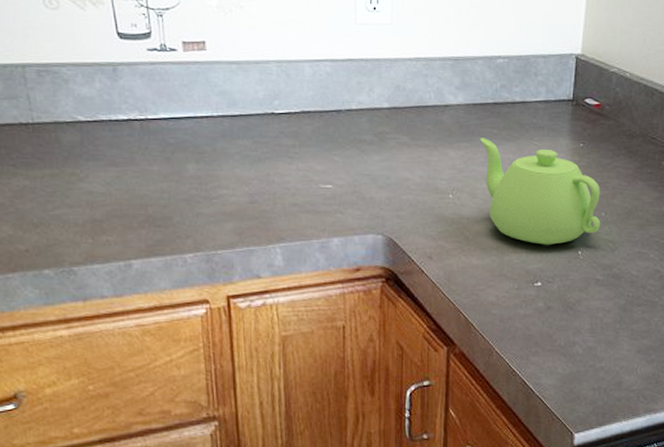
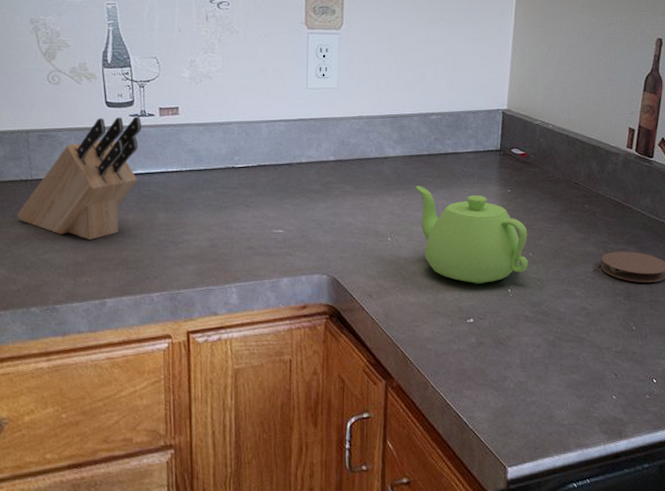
knife block: none [19,51,163,194] -> present [17,116,142,240]

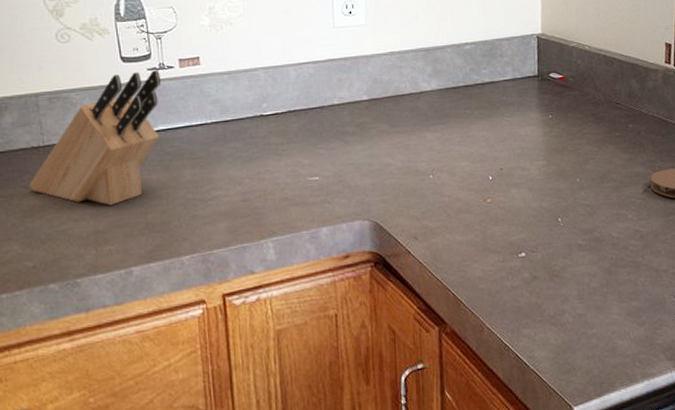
teapot: present [416,186,529,284] -> none [454,118,577,216]

